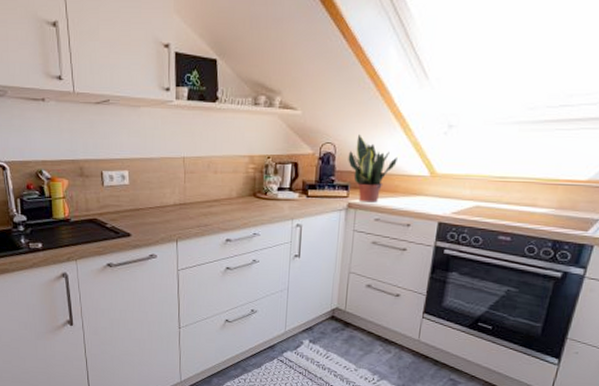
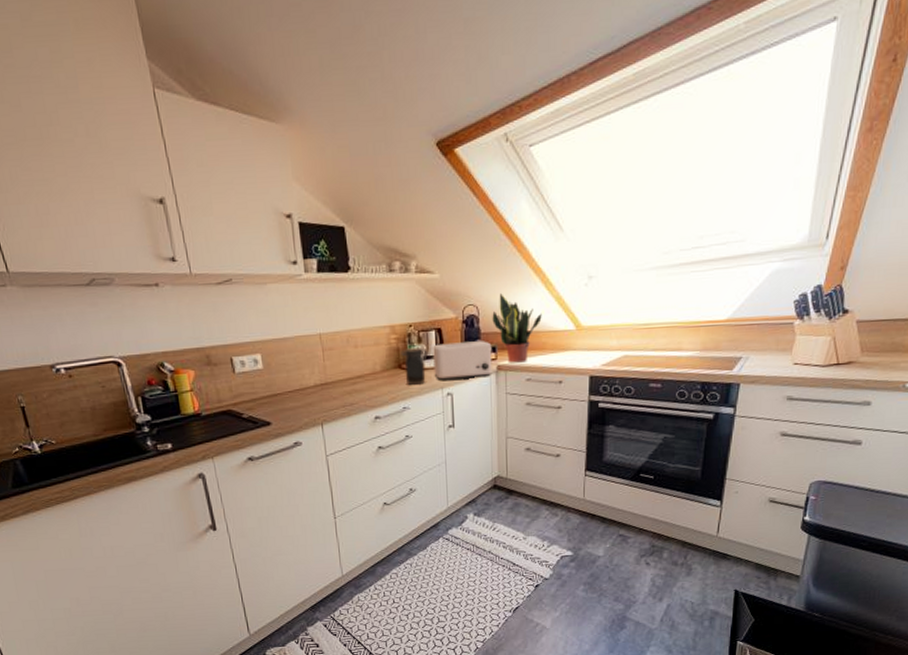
jar: none [257,177,282,213] -> present [401,347,428,385]
toaster: none [286,177,346,213] -> present [433,341,493,382]

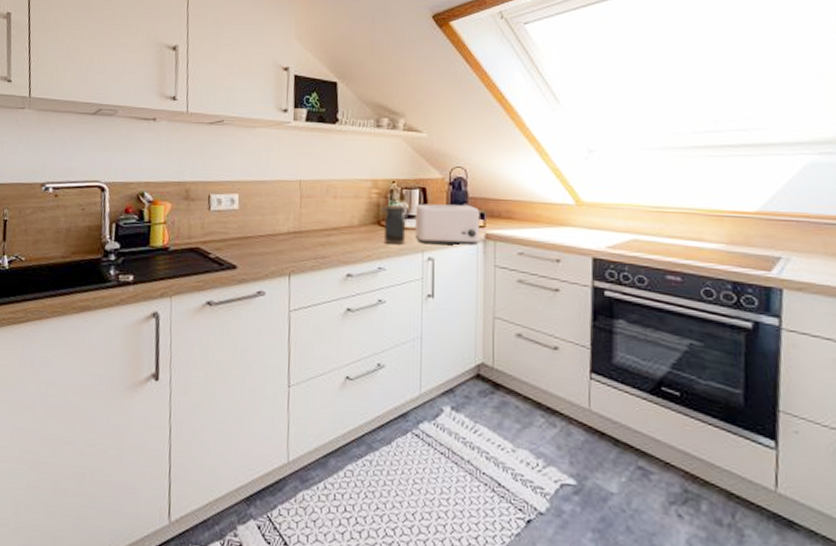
potted plant: present [492,293,542,363] -> none [482,159,537,234]

